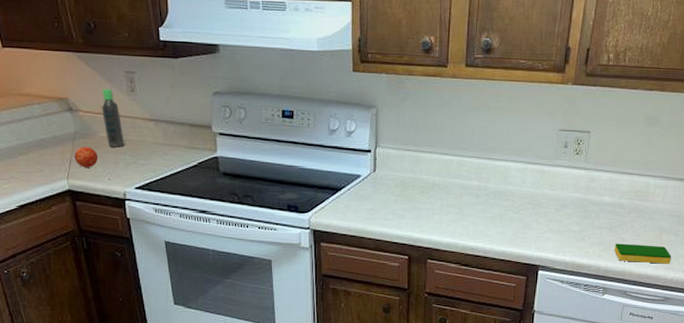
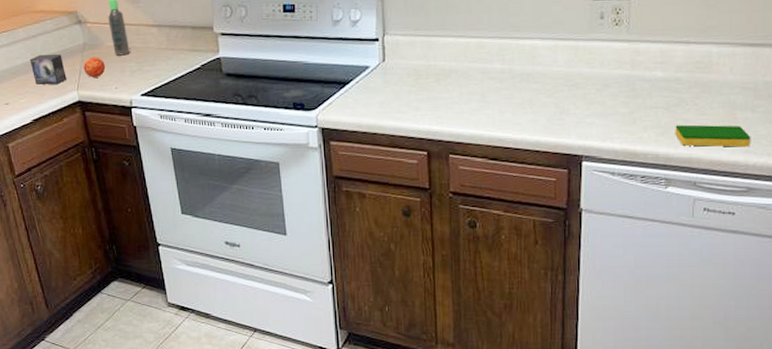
small box: none [15,139,56,171] -> present [30,54,67,85]

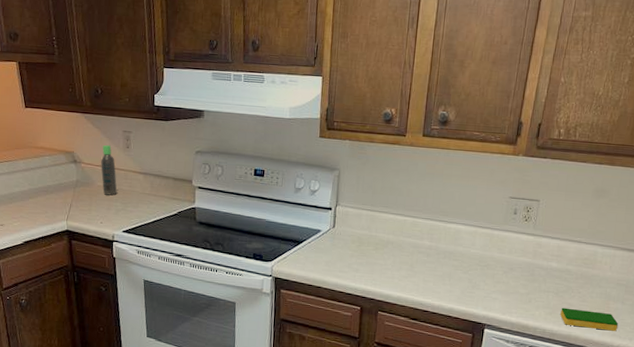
small box: present [30,54,67,85] -> none [26,185,58,213]
apple: present [83,57,106,78] -> none [74,193,94,212]

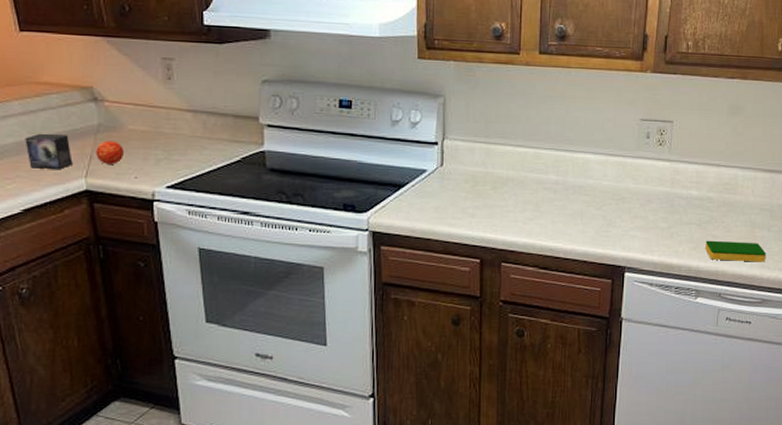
small box: none [26,185,58,213] -> present [25,133,73,169]
apple: none [74,193,94,212] -> present [96,140,125,164]
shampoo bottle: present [100,144,118,196] -> none [131,76,157,141]

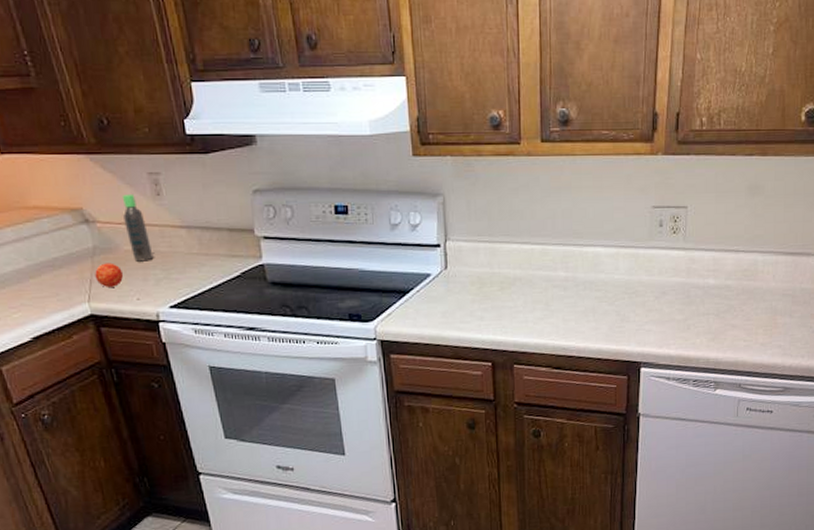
small box: present [25,133,73,169] -> none [23,259,74,296]
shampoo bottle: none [131,76,157,141] -> present [121,193,154,262]
dish sponge: present [705,240,767,262] -> none [724,330,789,350]

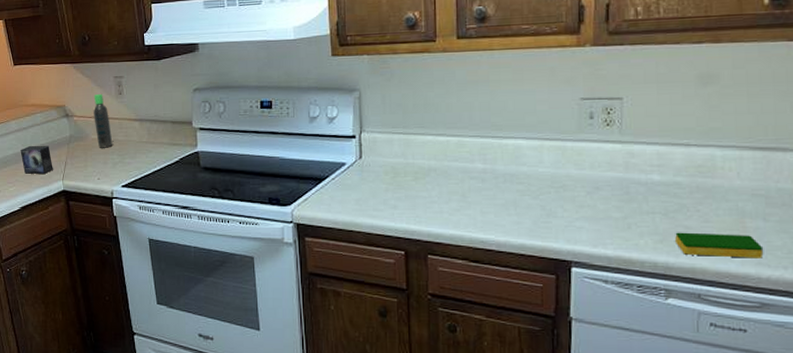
small box: none [23,259,74,296] -> present [20,145,53,174]
apple: present [95,263,124,287] -> none [69,149,90,168]
dish sponge: none [724,330,789,350] -> present [675,232,764,258]

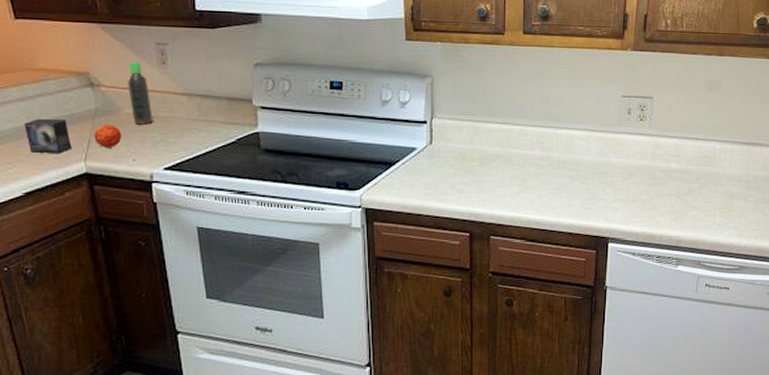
apple: none [69,149,90,168] -> present [94,124,122,148]
dish sponge: present [675,232,764,258] -> none [685,211,743,231]

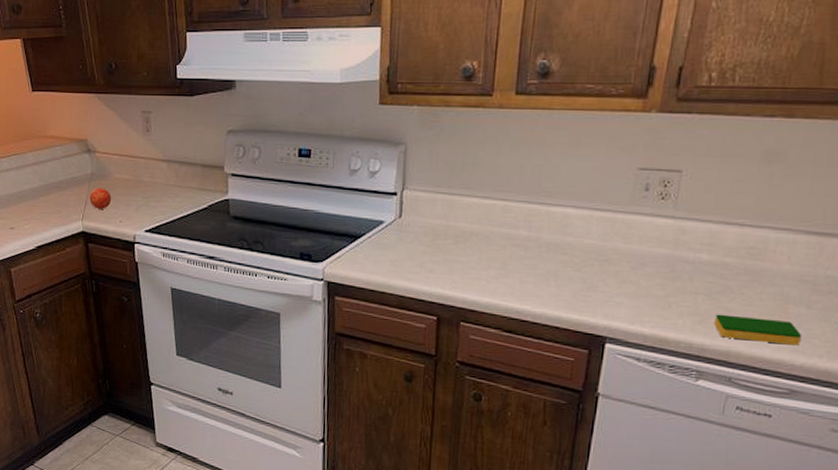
small box: present [24,118,72,153] -> none [37,181,72,212]
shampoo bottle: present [127,61,153,125] -> none [117,129,138,189]
dish sponge: none [685,211,743,231] -> present [714,314,802,346]

